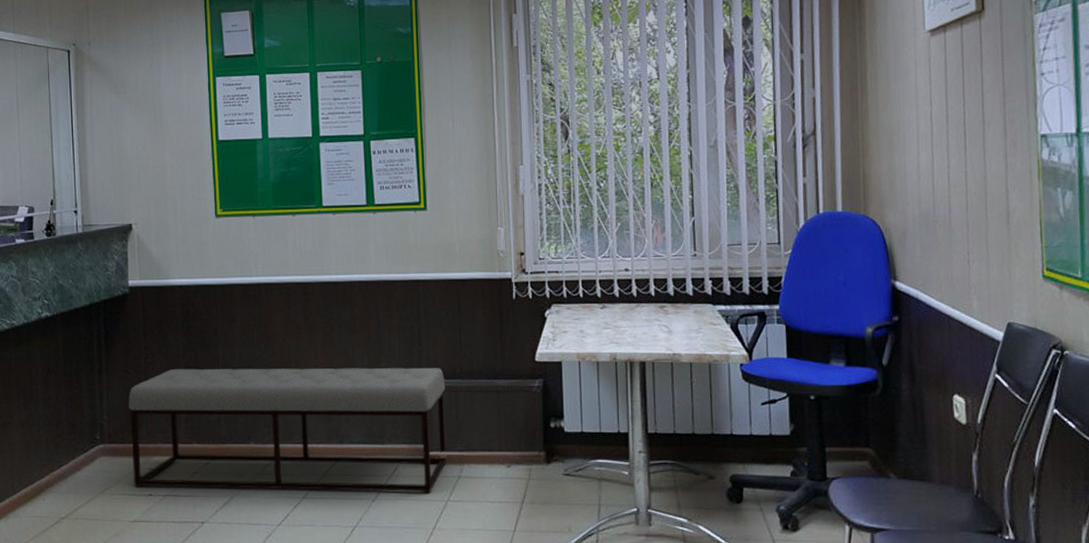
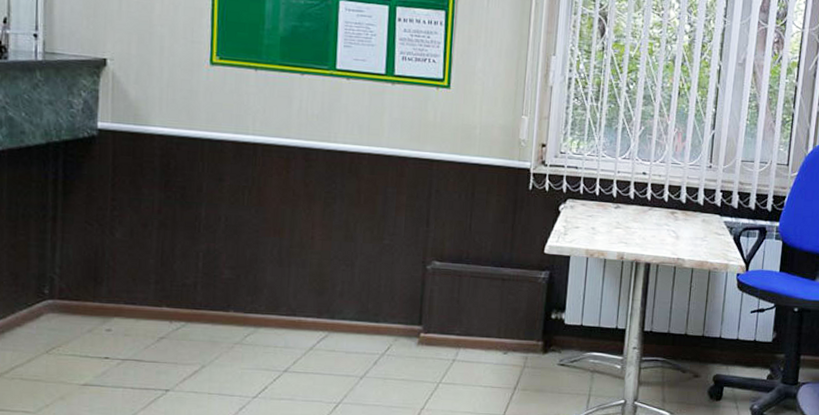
bench: present [129,367,446,492] -> none [87,225,450,373]

